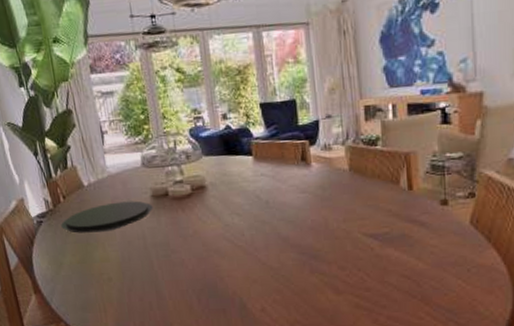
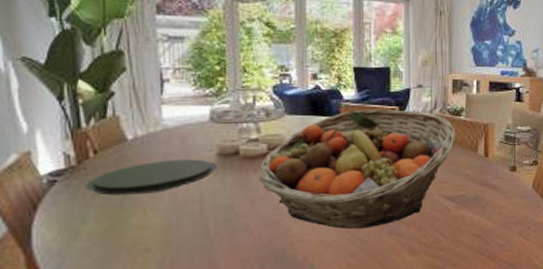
fruit basket: none [186,143,373,266] -> present [259,109,456,229]

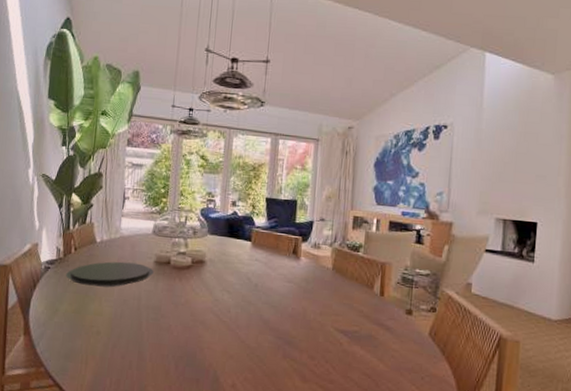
fruit basket: present [259,109,456,229] -> none [183,236,353,348]

